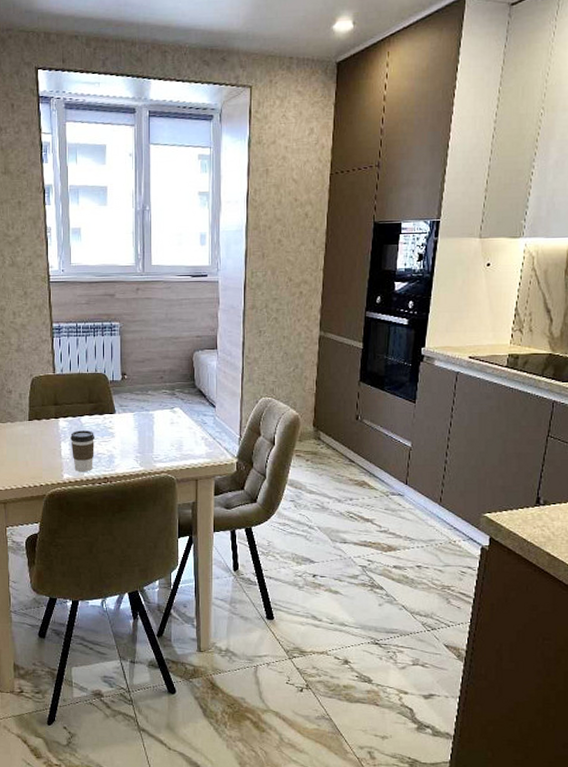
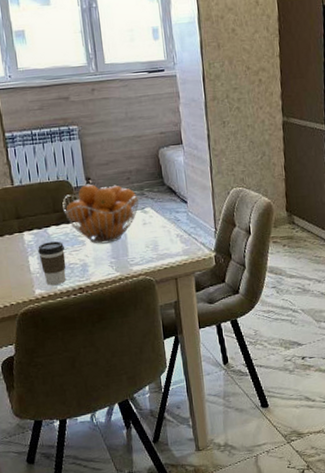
fruit basket: none [97,379,170,438] -> present [62,184,140,244]

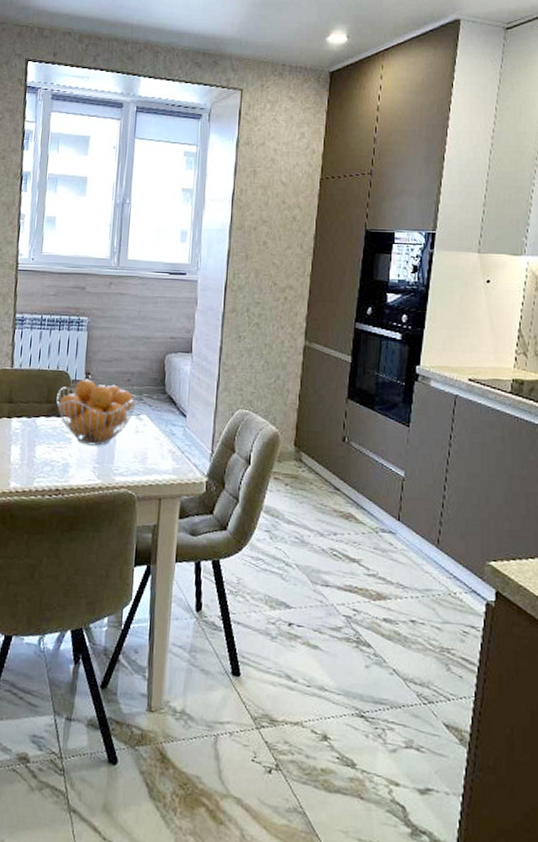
coffee cup: present [38,241,67,286] -> none [22,433,50,482]

